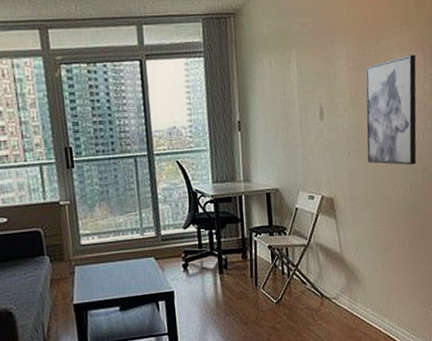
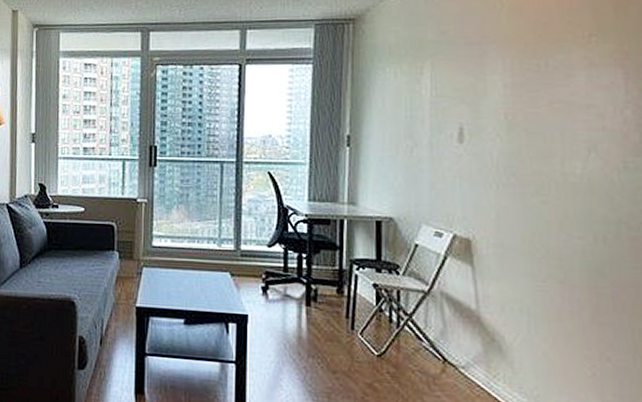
wall art: present [365,54,417,165] -> none [526,72,613,213]

